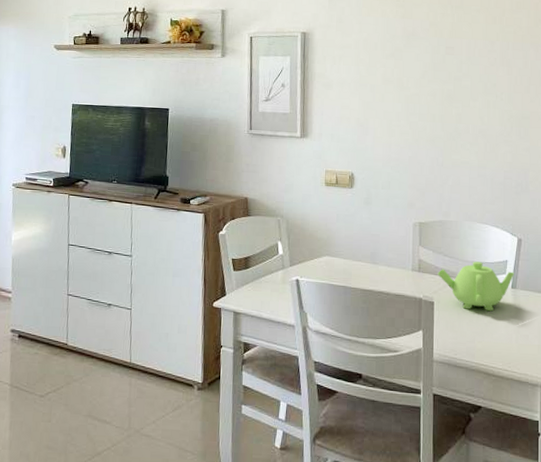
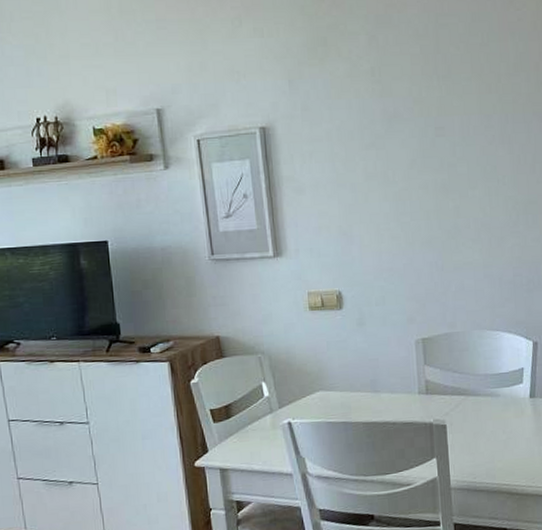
teapot: present [437,261,515,312] -> none [447,373,533,428]

